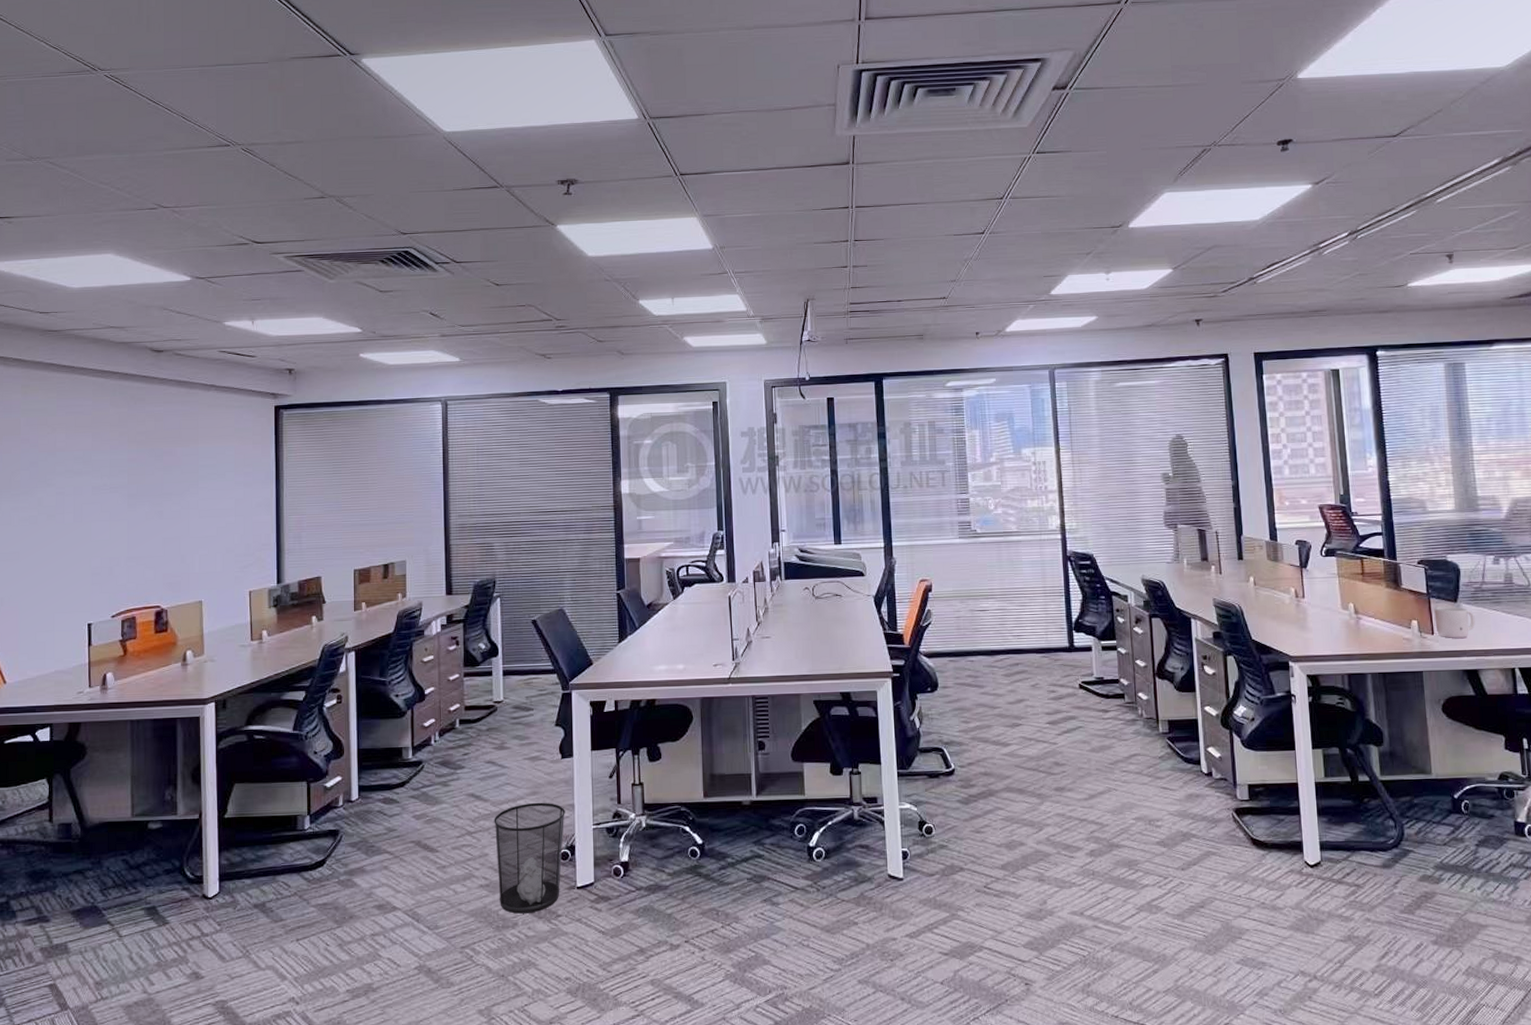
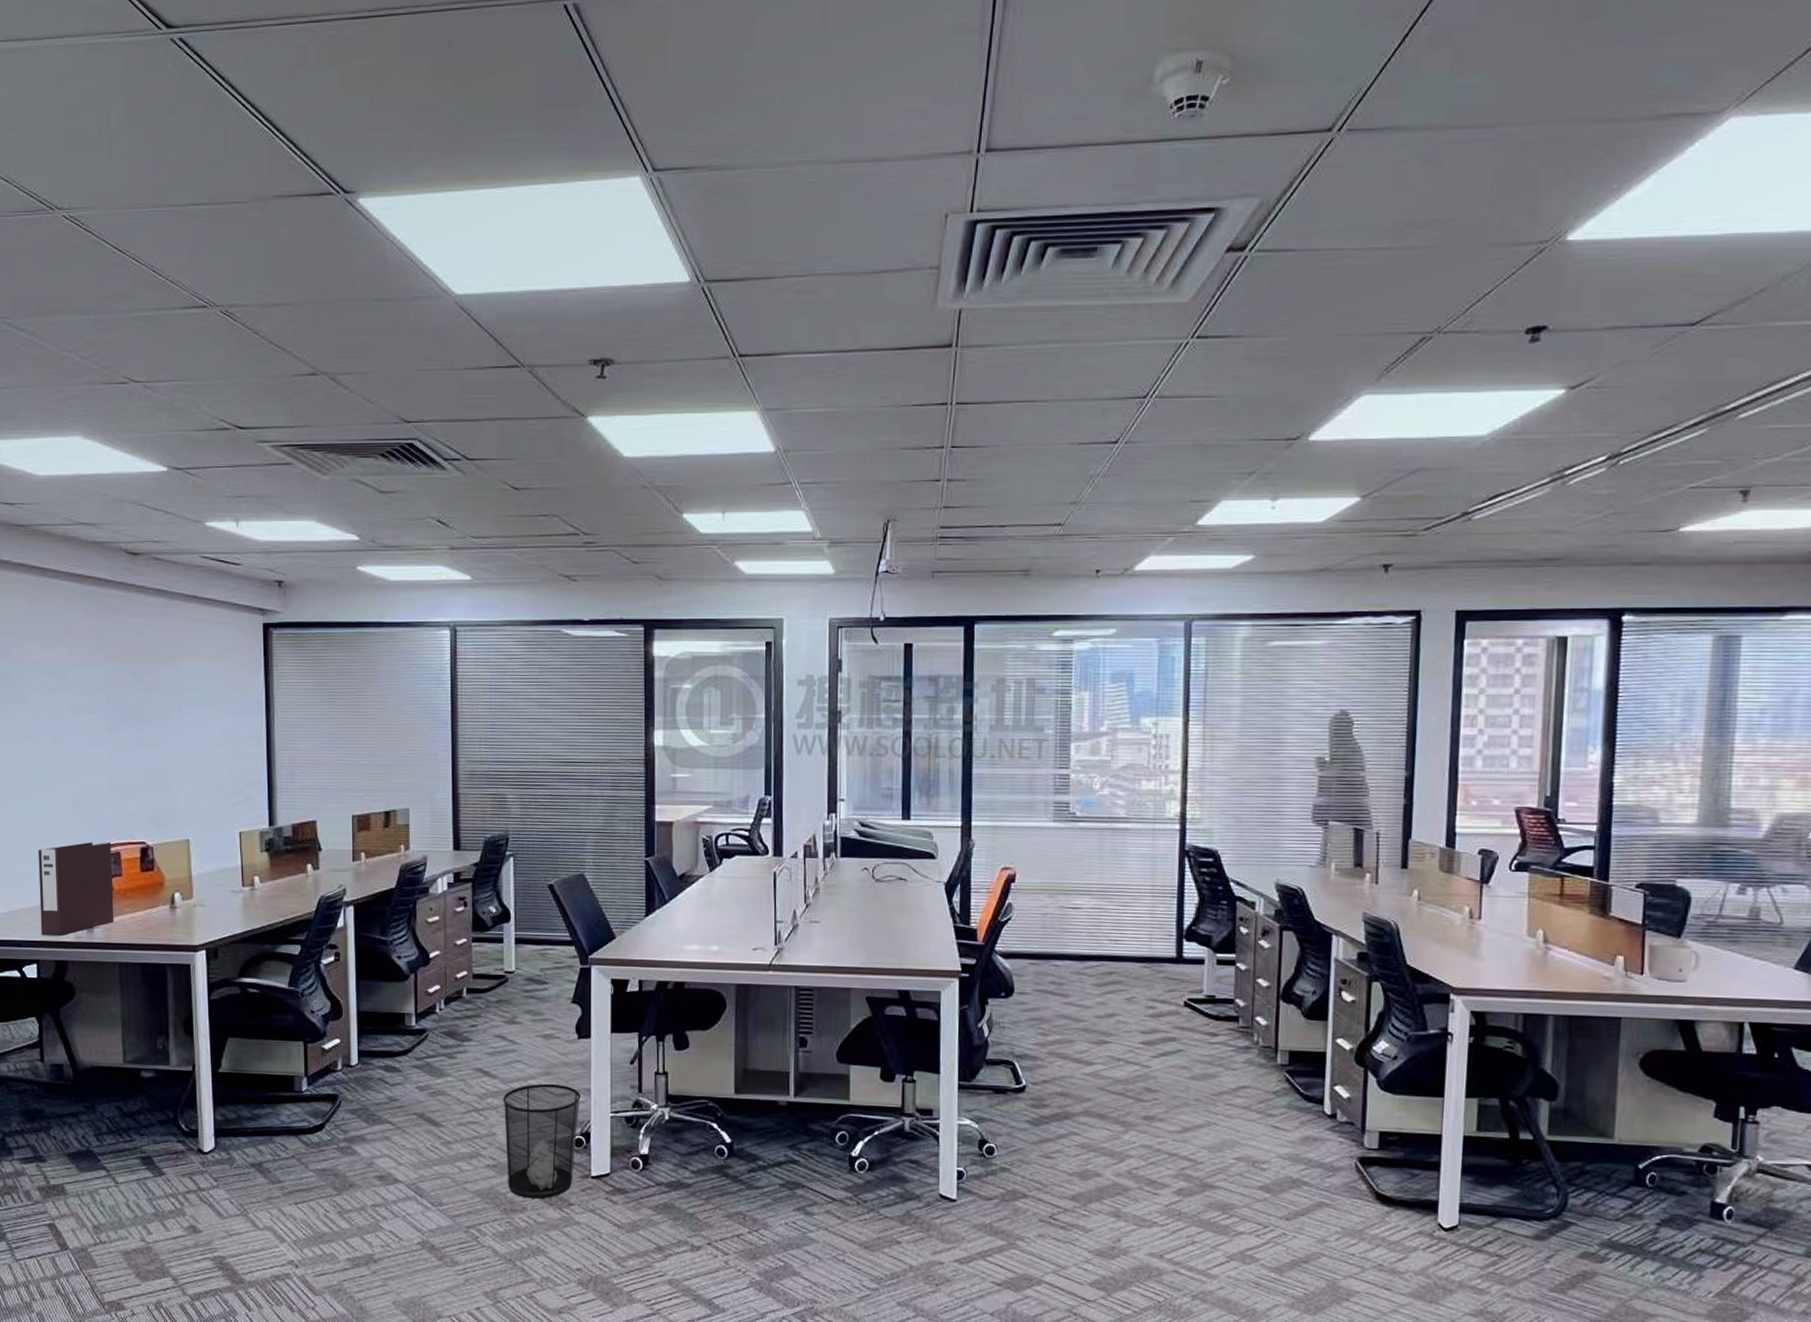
binder: none [55,608,128,700] -> present [38,841,114,936]

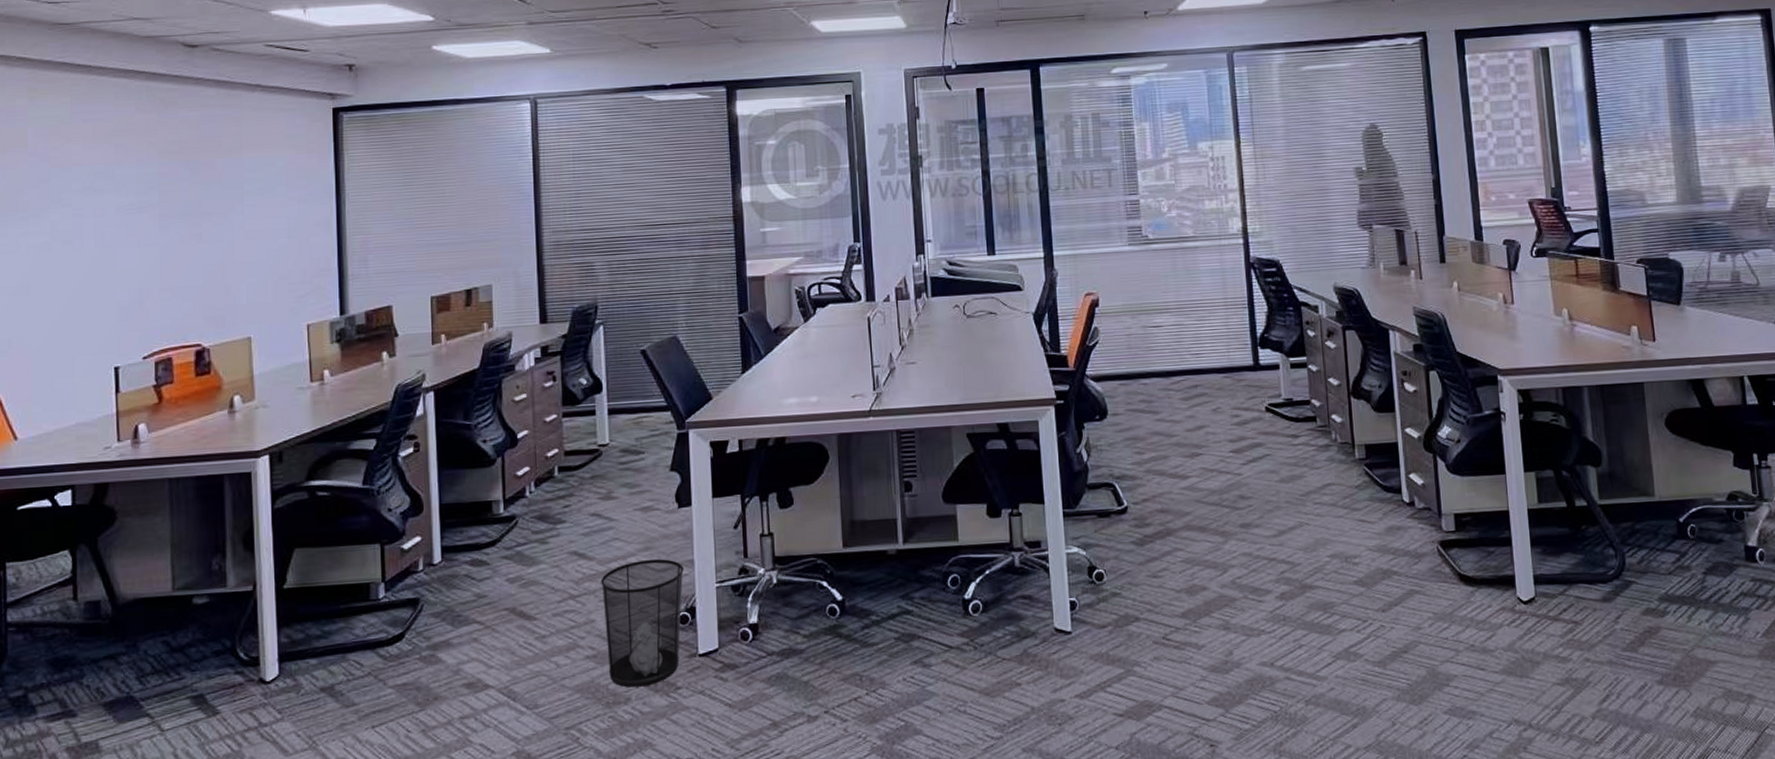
binder: present [38,841,114,936] -> none [76,347,164,458]
mug: present [1647,942,1701,983] -> none [1655,309,1700,345]

